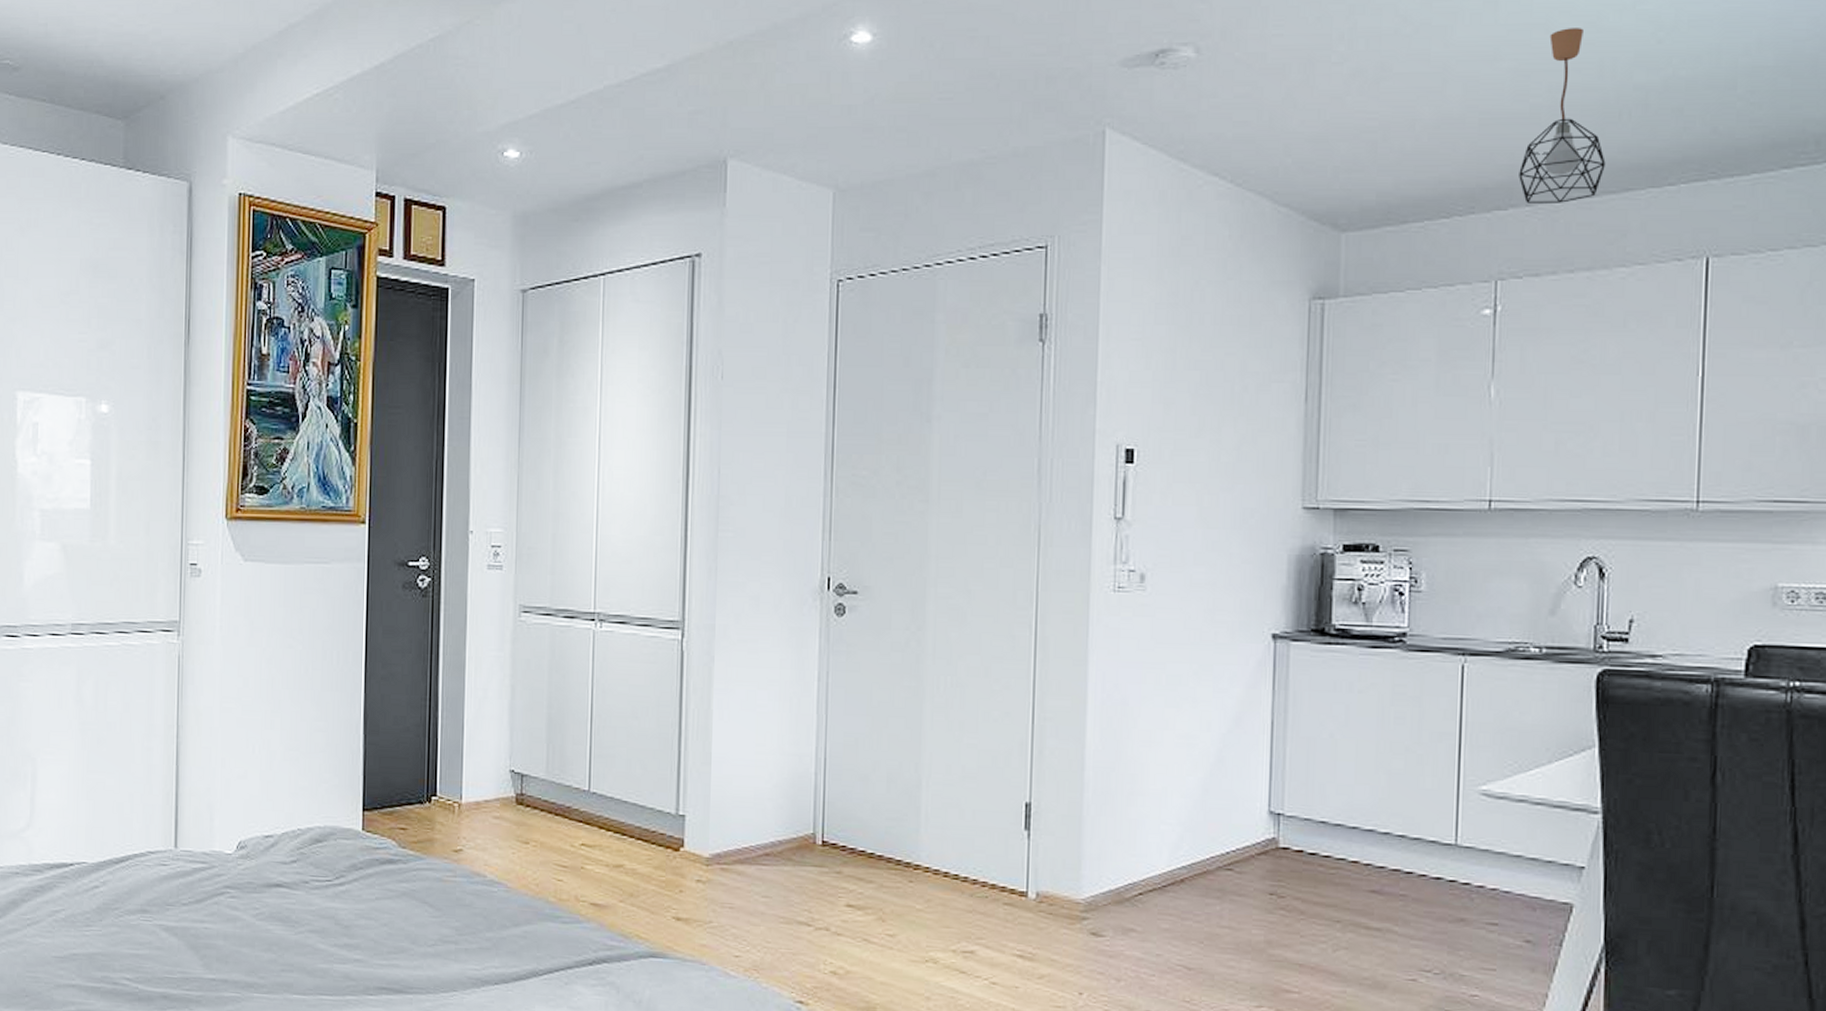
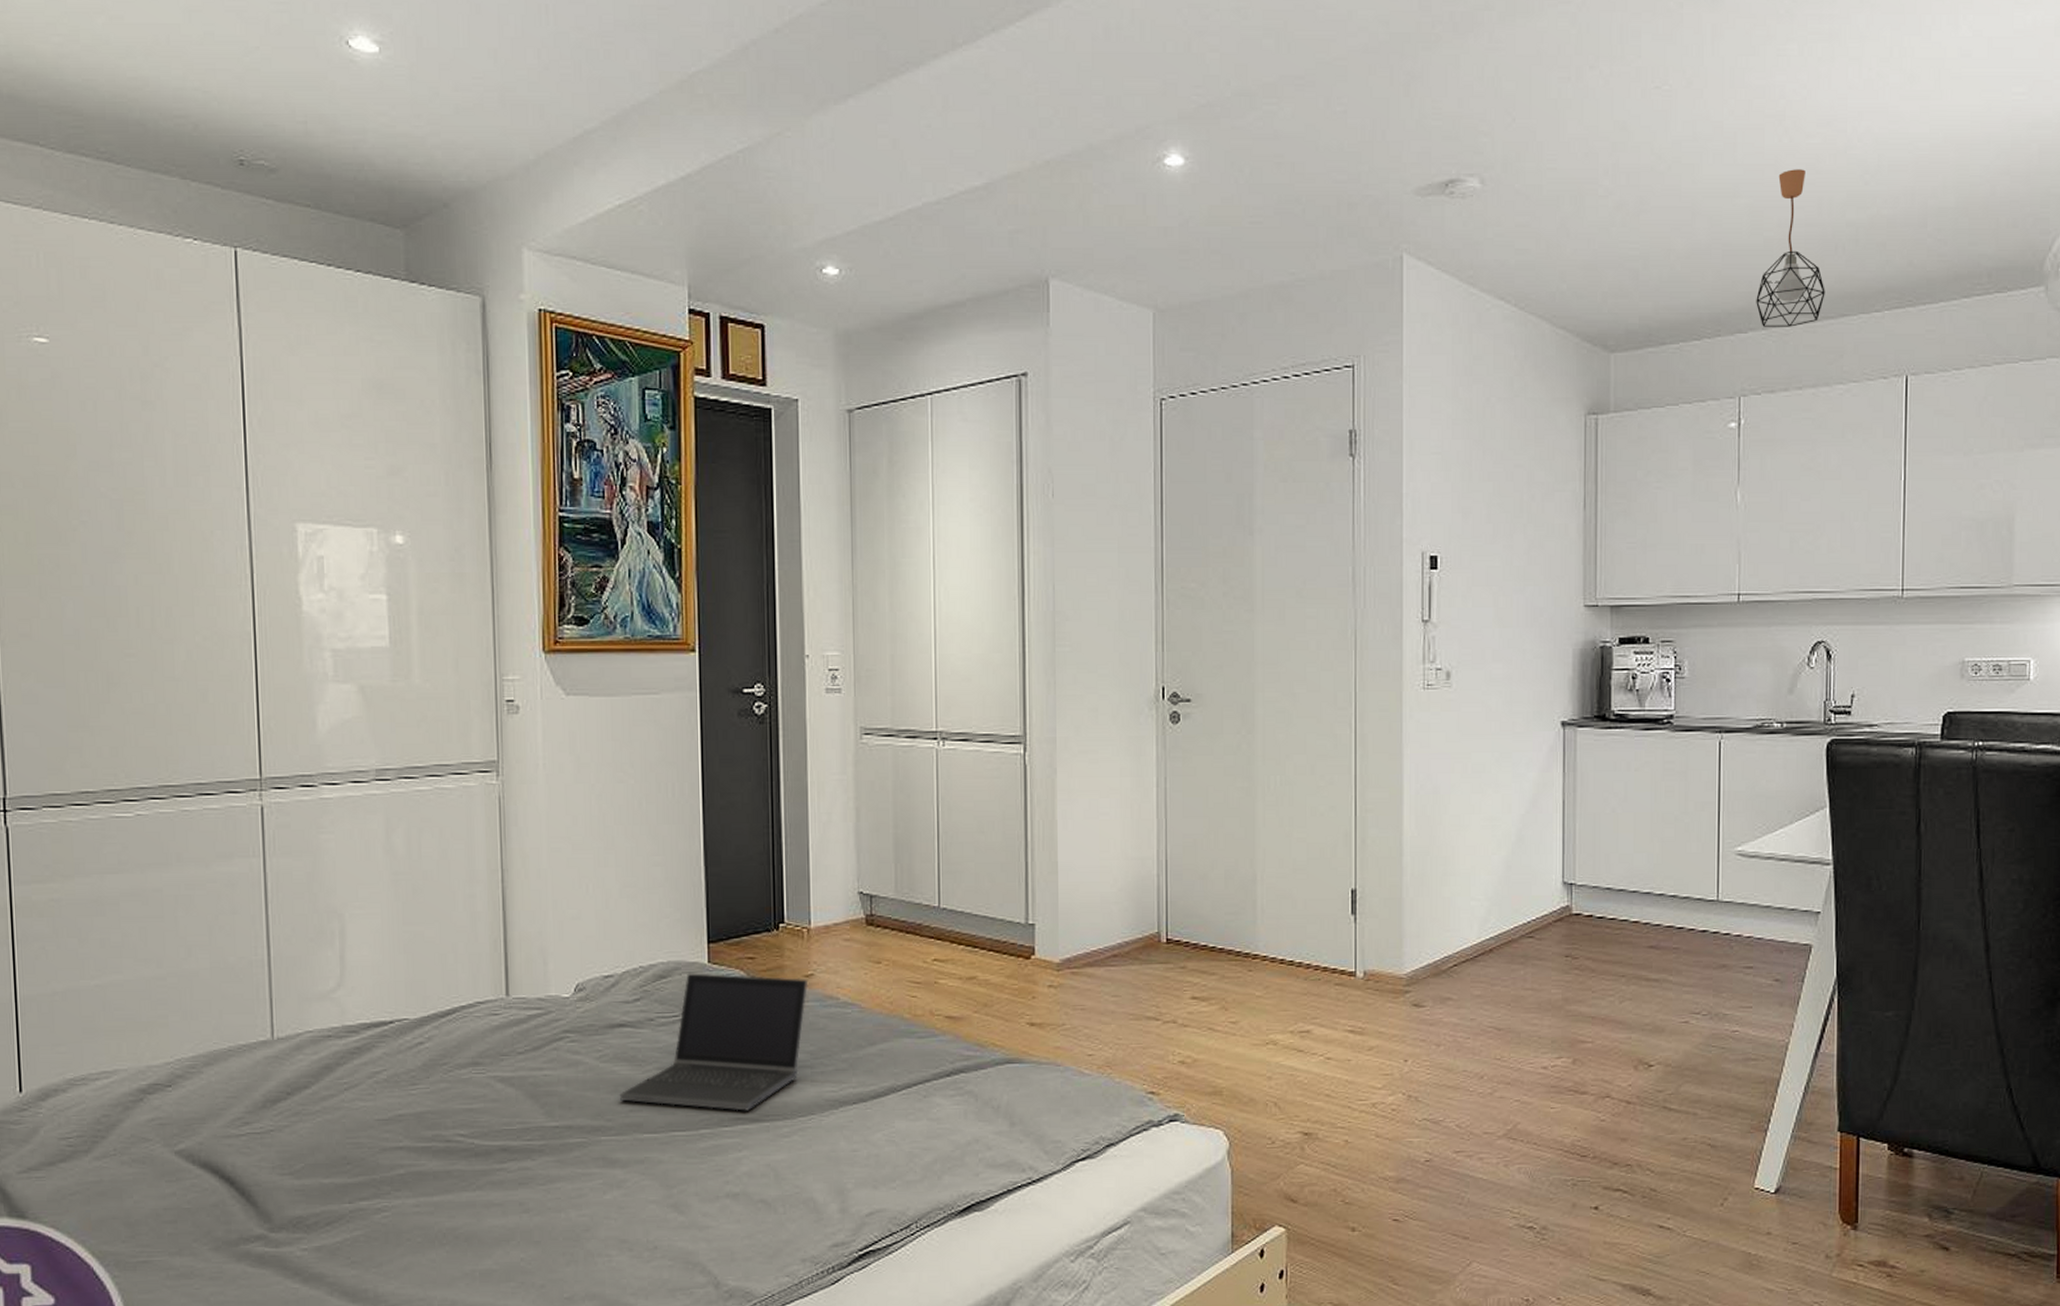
laptop computer: none [273,839,456,982] -> present [620,973,807,1111]

